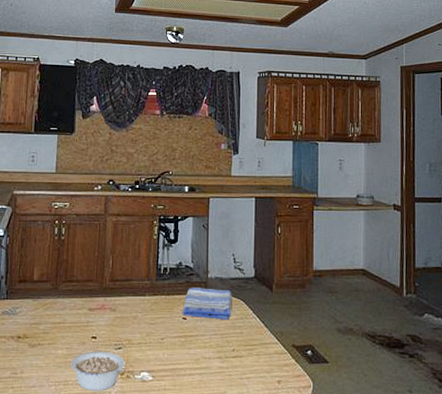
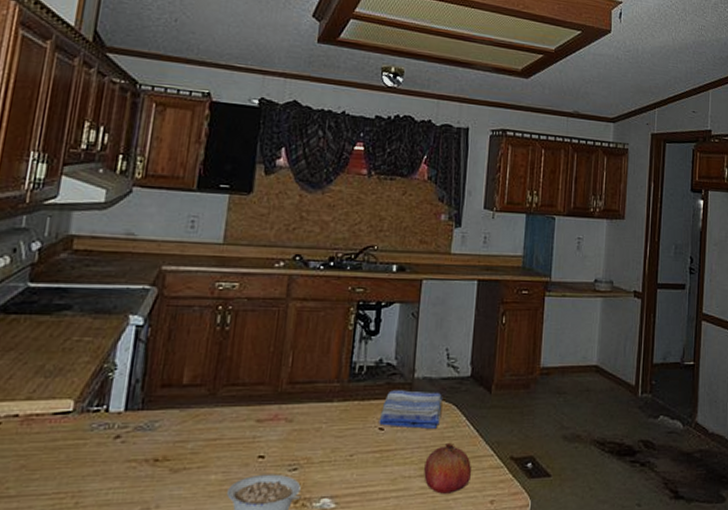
fruit: none [221,331,260,374] -> present [424,442,471,495]

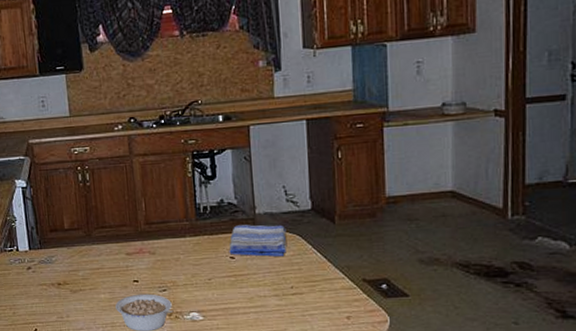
fruit: present [424,442,471,495] -> none [277,267,324,312]

